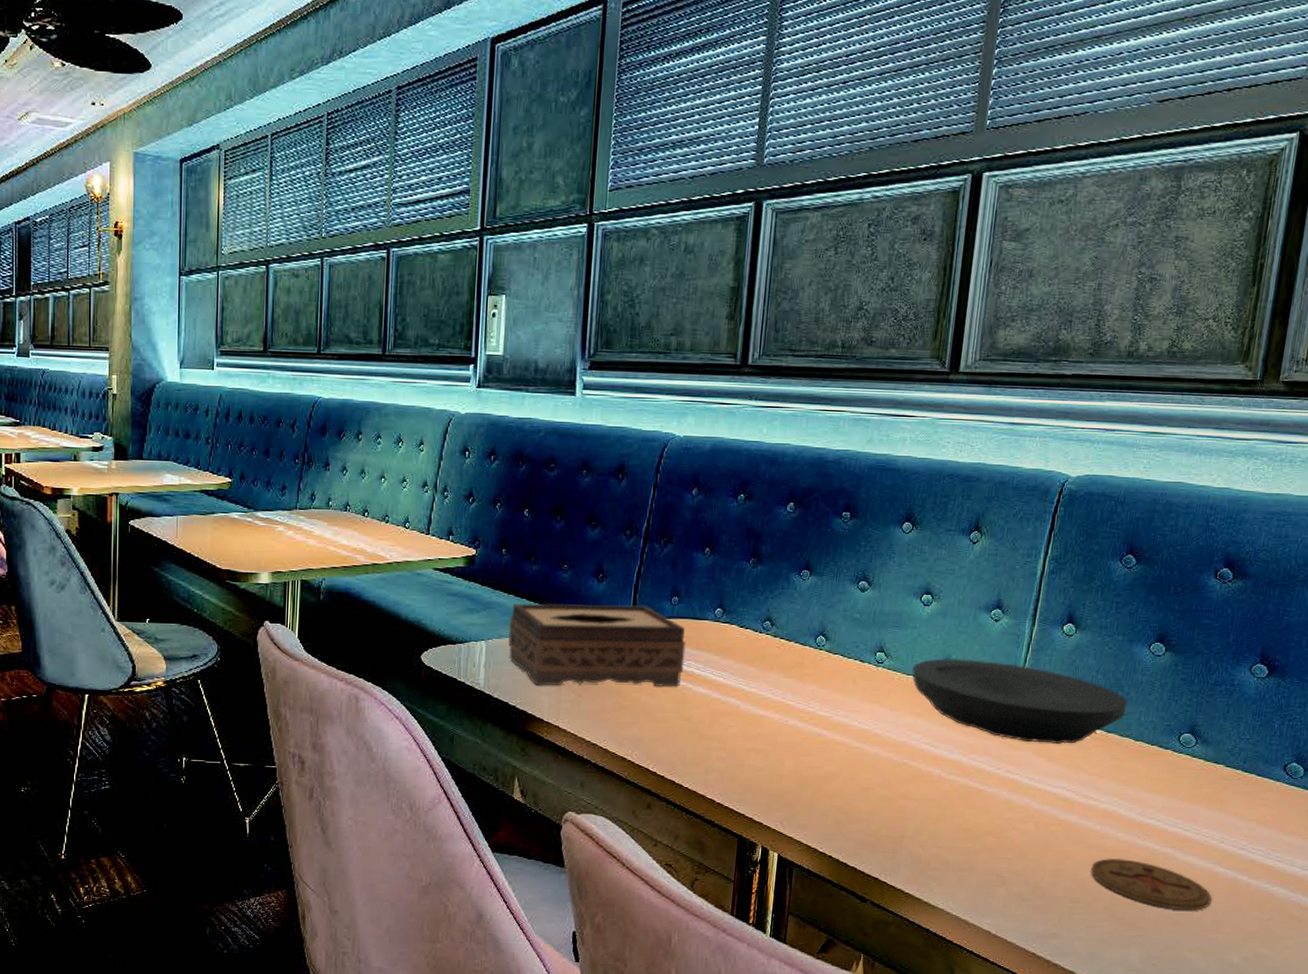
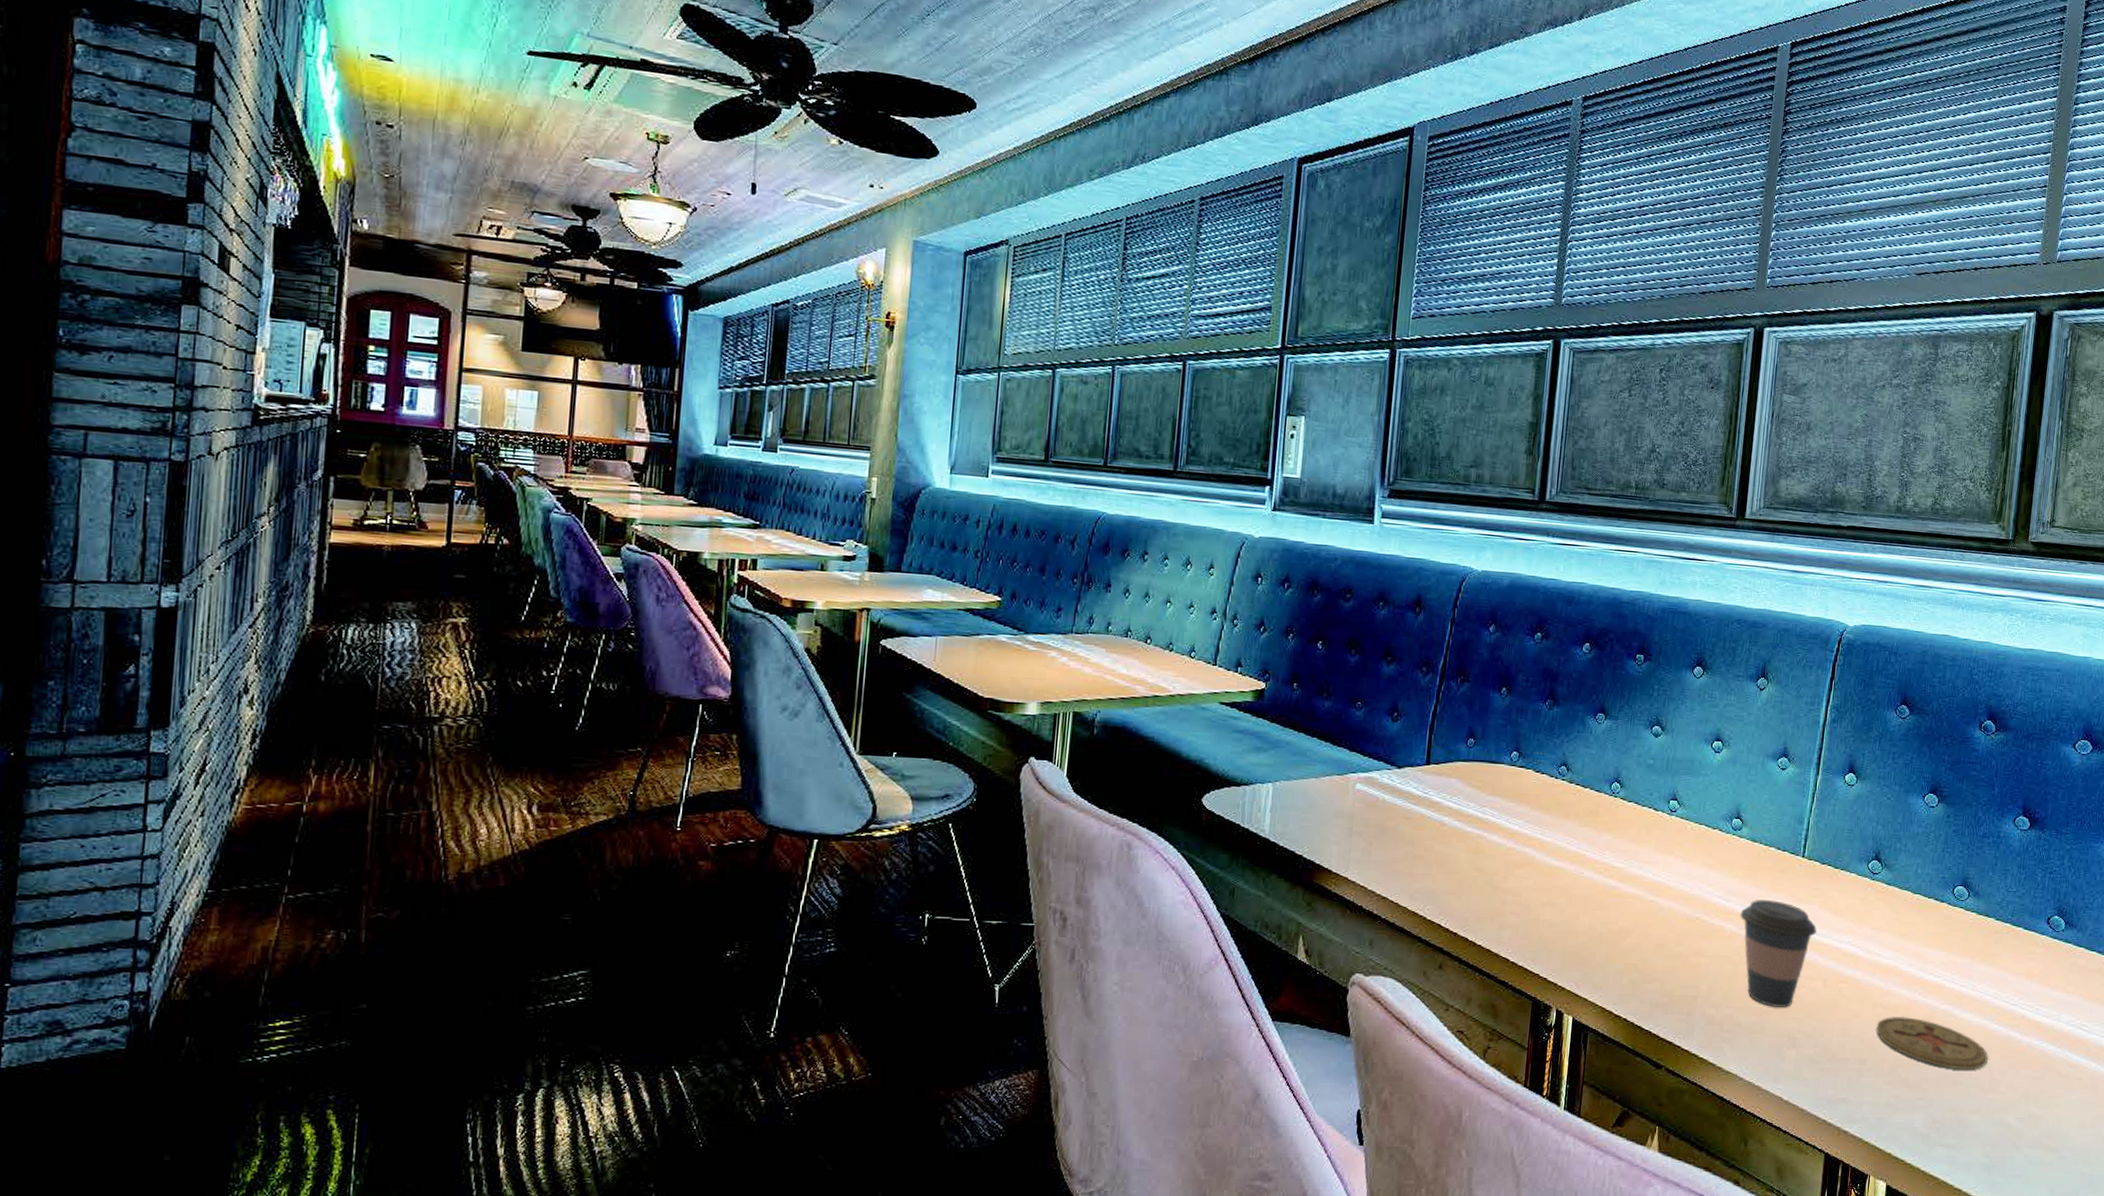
tissue box: present [508,602,686,687] -> none [1297,741,1482,835]
plate: present [911,658,1128,744] -> none [1703,807,1906,897]
coffee cup: none [948,745,1029,849] -> present [1740,898,1817,1009]

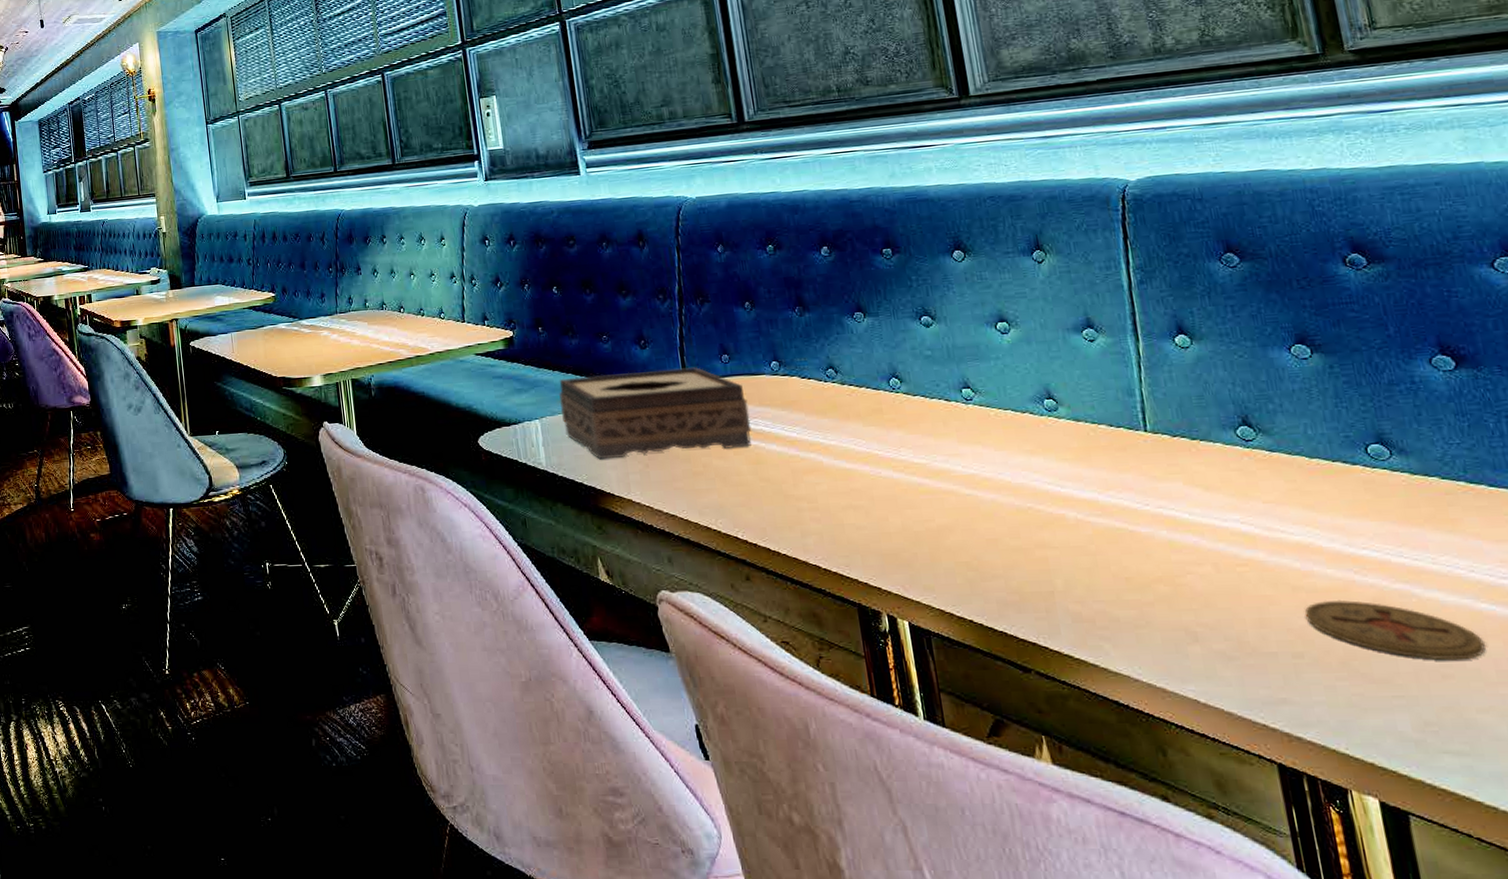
tissue box: none [1297,741,1482,835] -> present [558,367,752,460]
coffee cup: present [1740,898,1817,1009] -> none [1082,480,1188,599]

